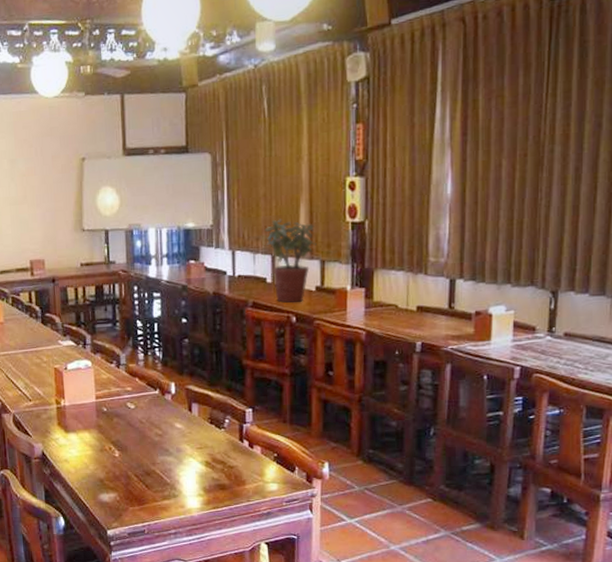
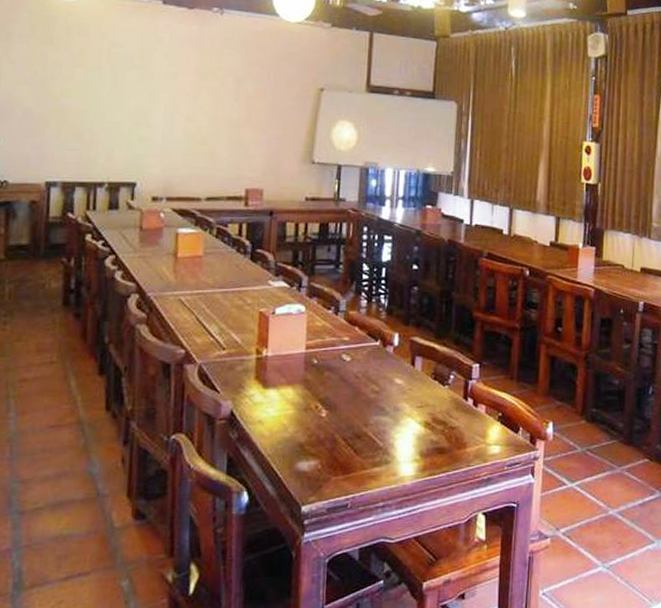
potted plant: present [264,219,316,303] -> none [504,173,553,256]

